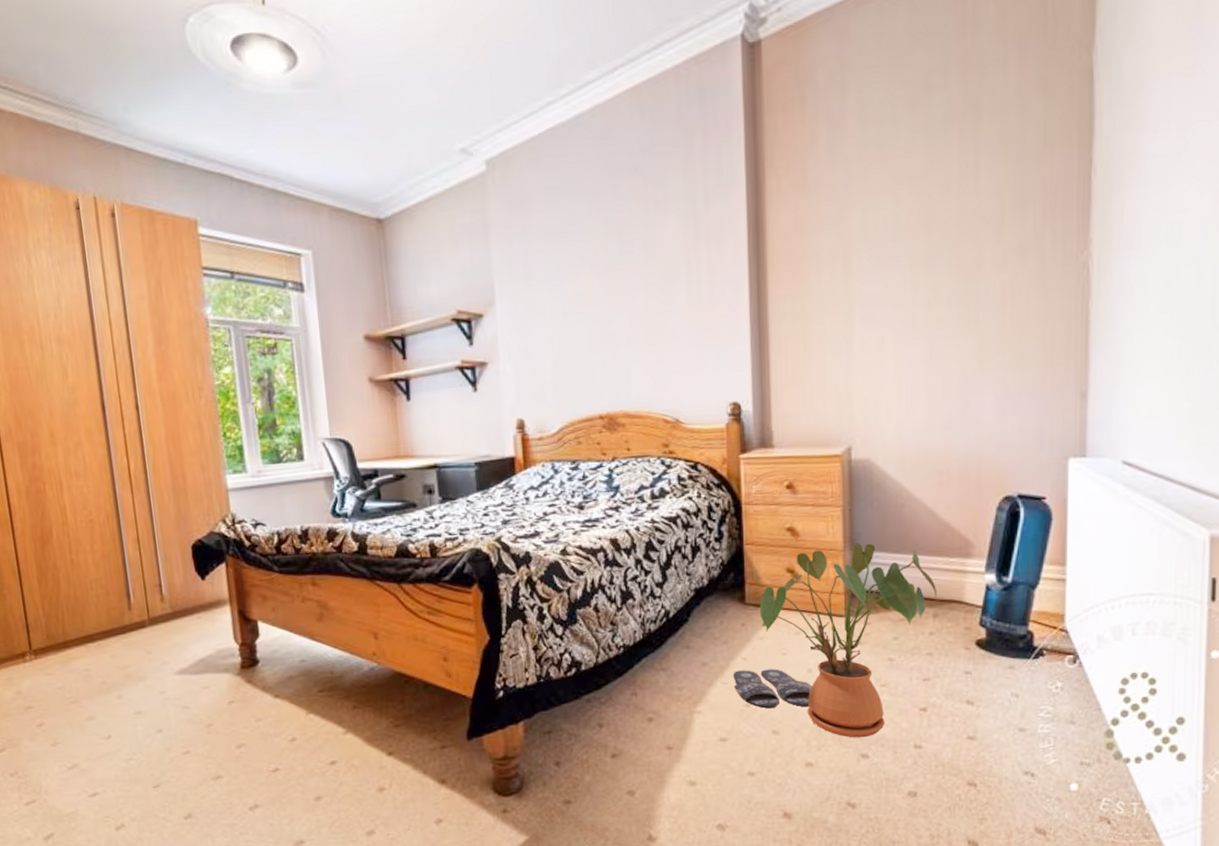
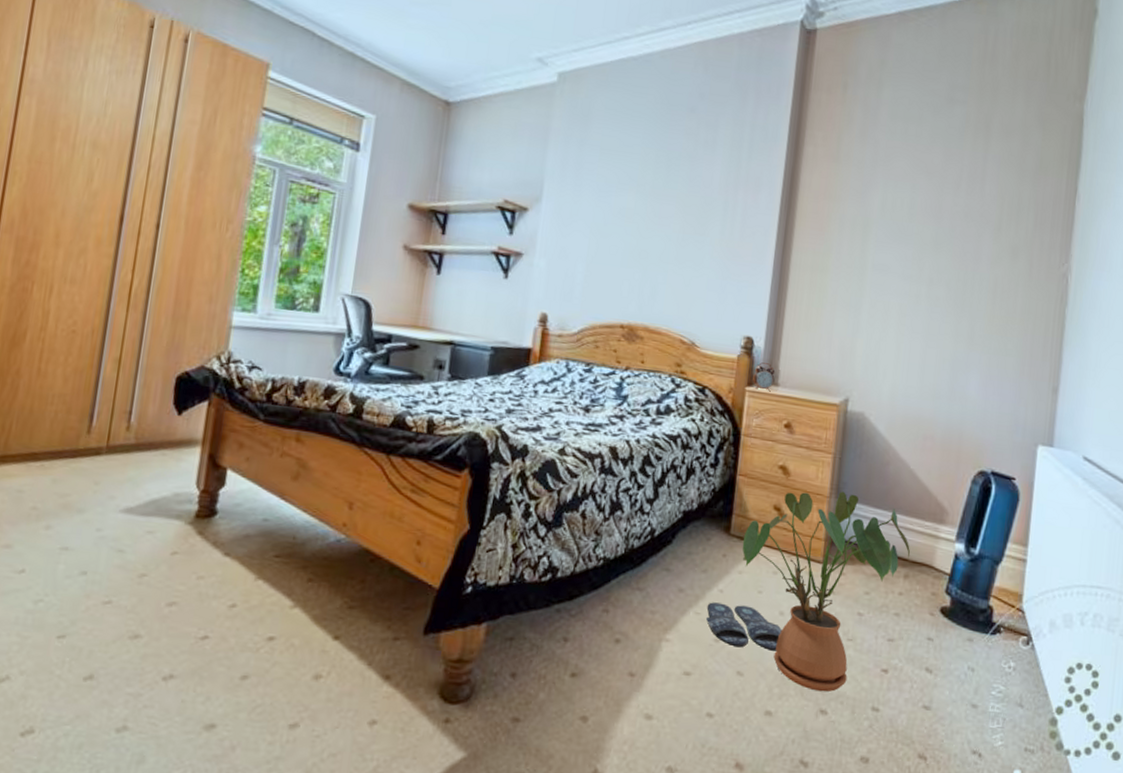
alarm clock: none [746,426,769,455] -> present [753,362,776,392]

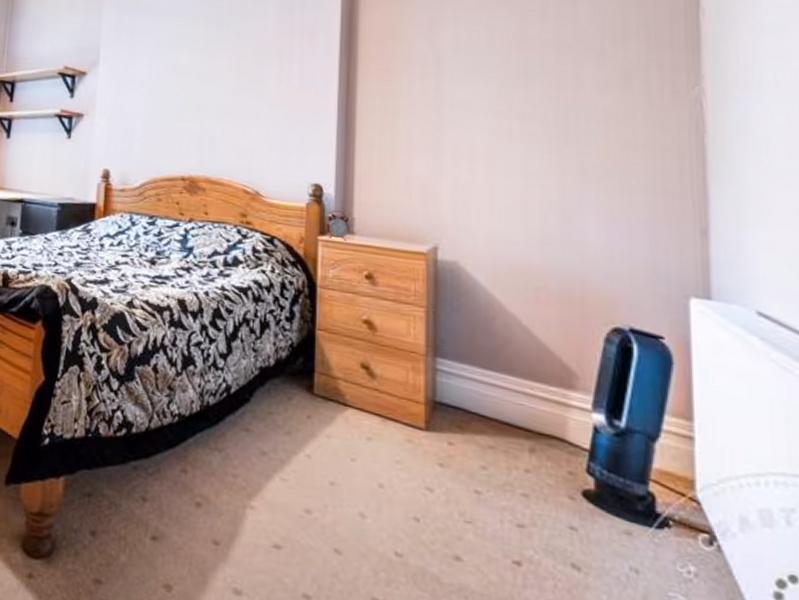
slippers: present [705,602,782,651] -> none [293,468,383,529]
house plant: present [742,491,911,692] -> none [328,349,535,583]

